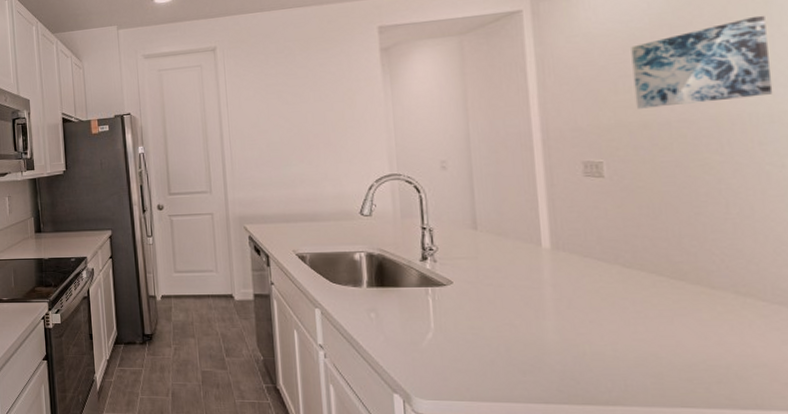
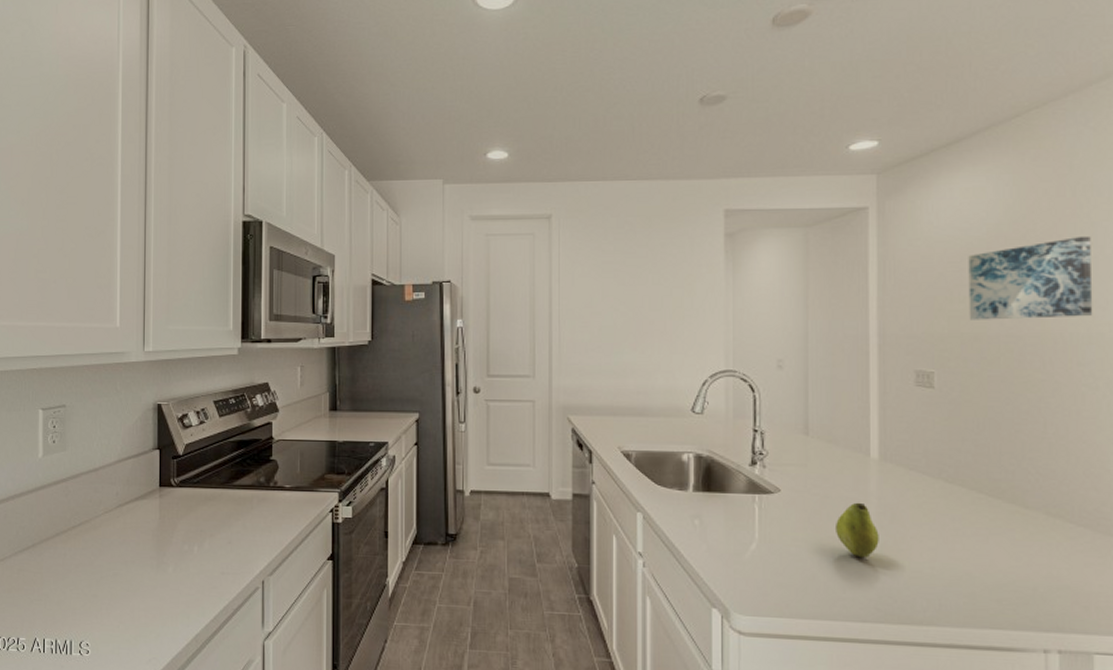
fruit: none [510,290,557,343] -> present [834,502,879,558]

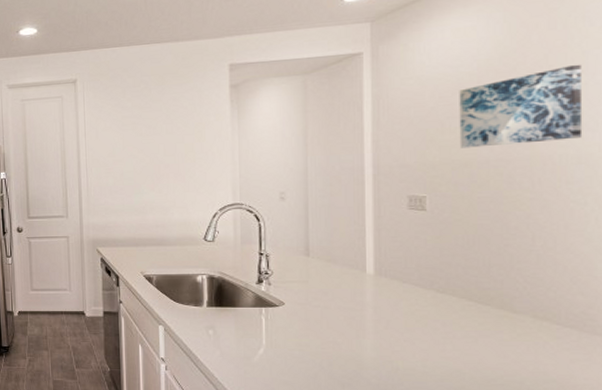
fruit: present [834,502,879,558] -> none [334,312,375,359]

